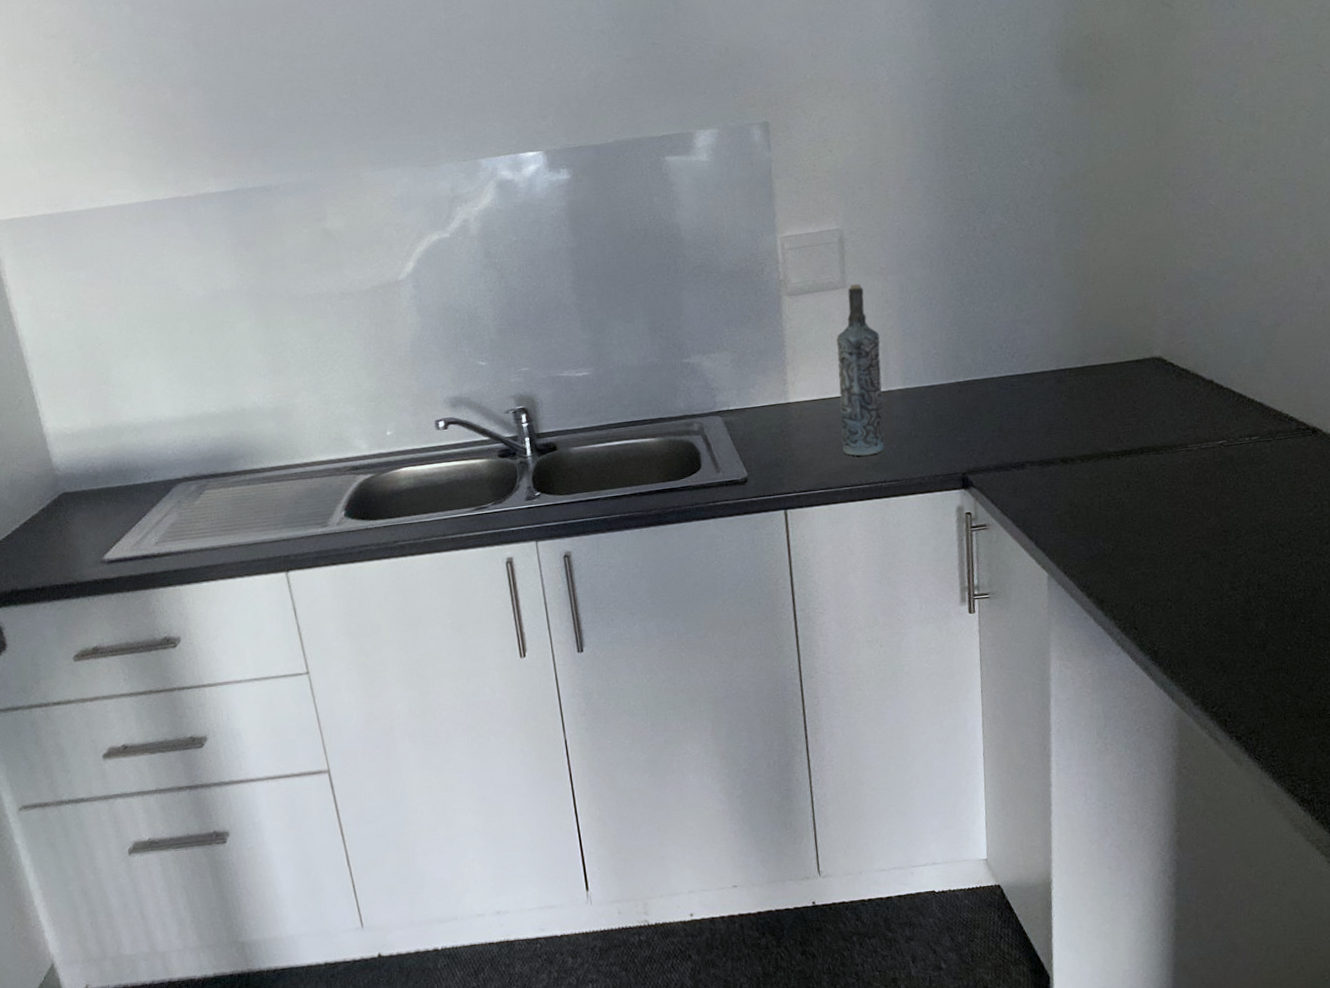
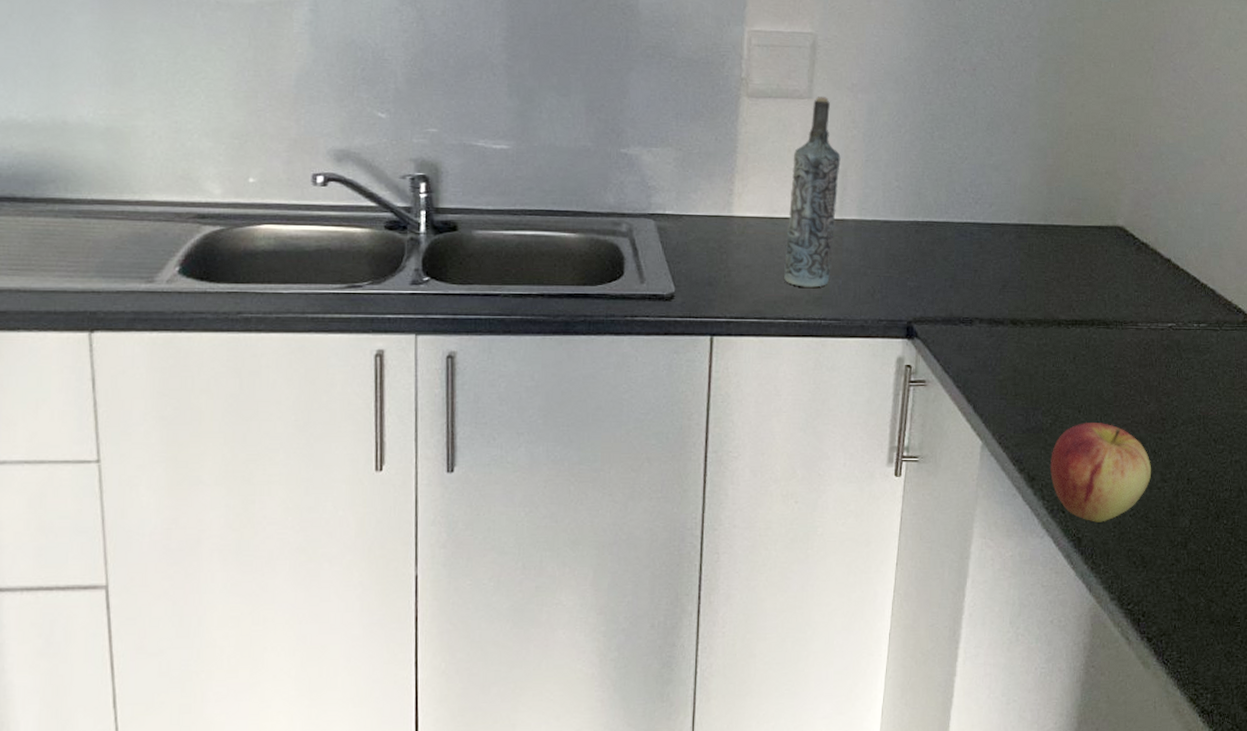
apple: none [1116,542,1221,635] -> present [1049,423,1152,522]

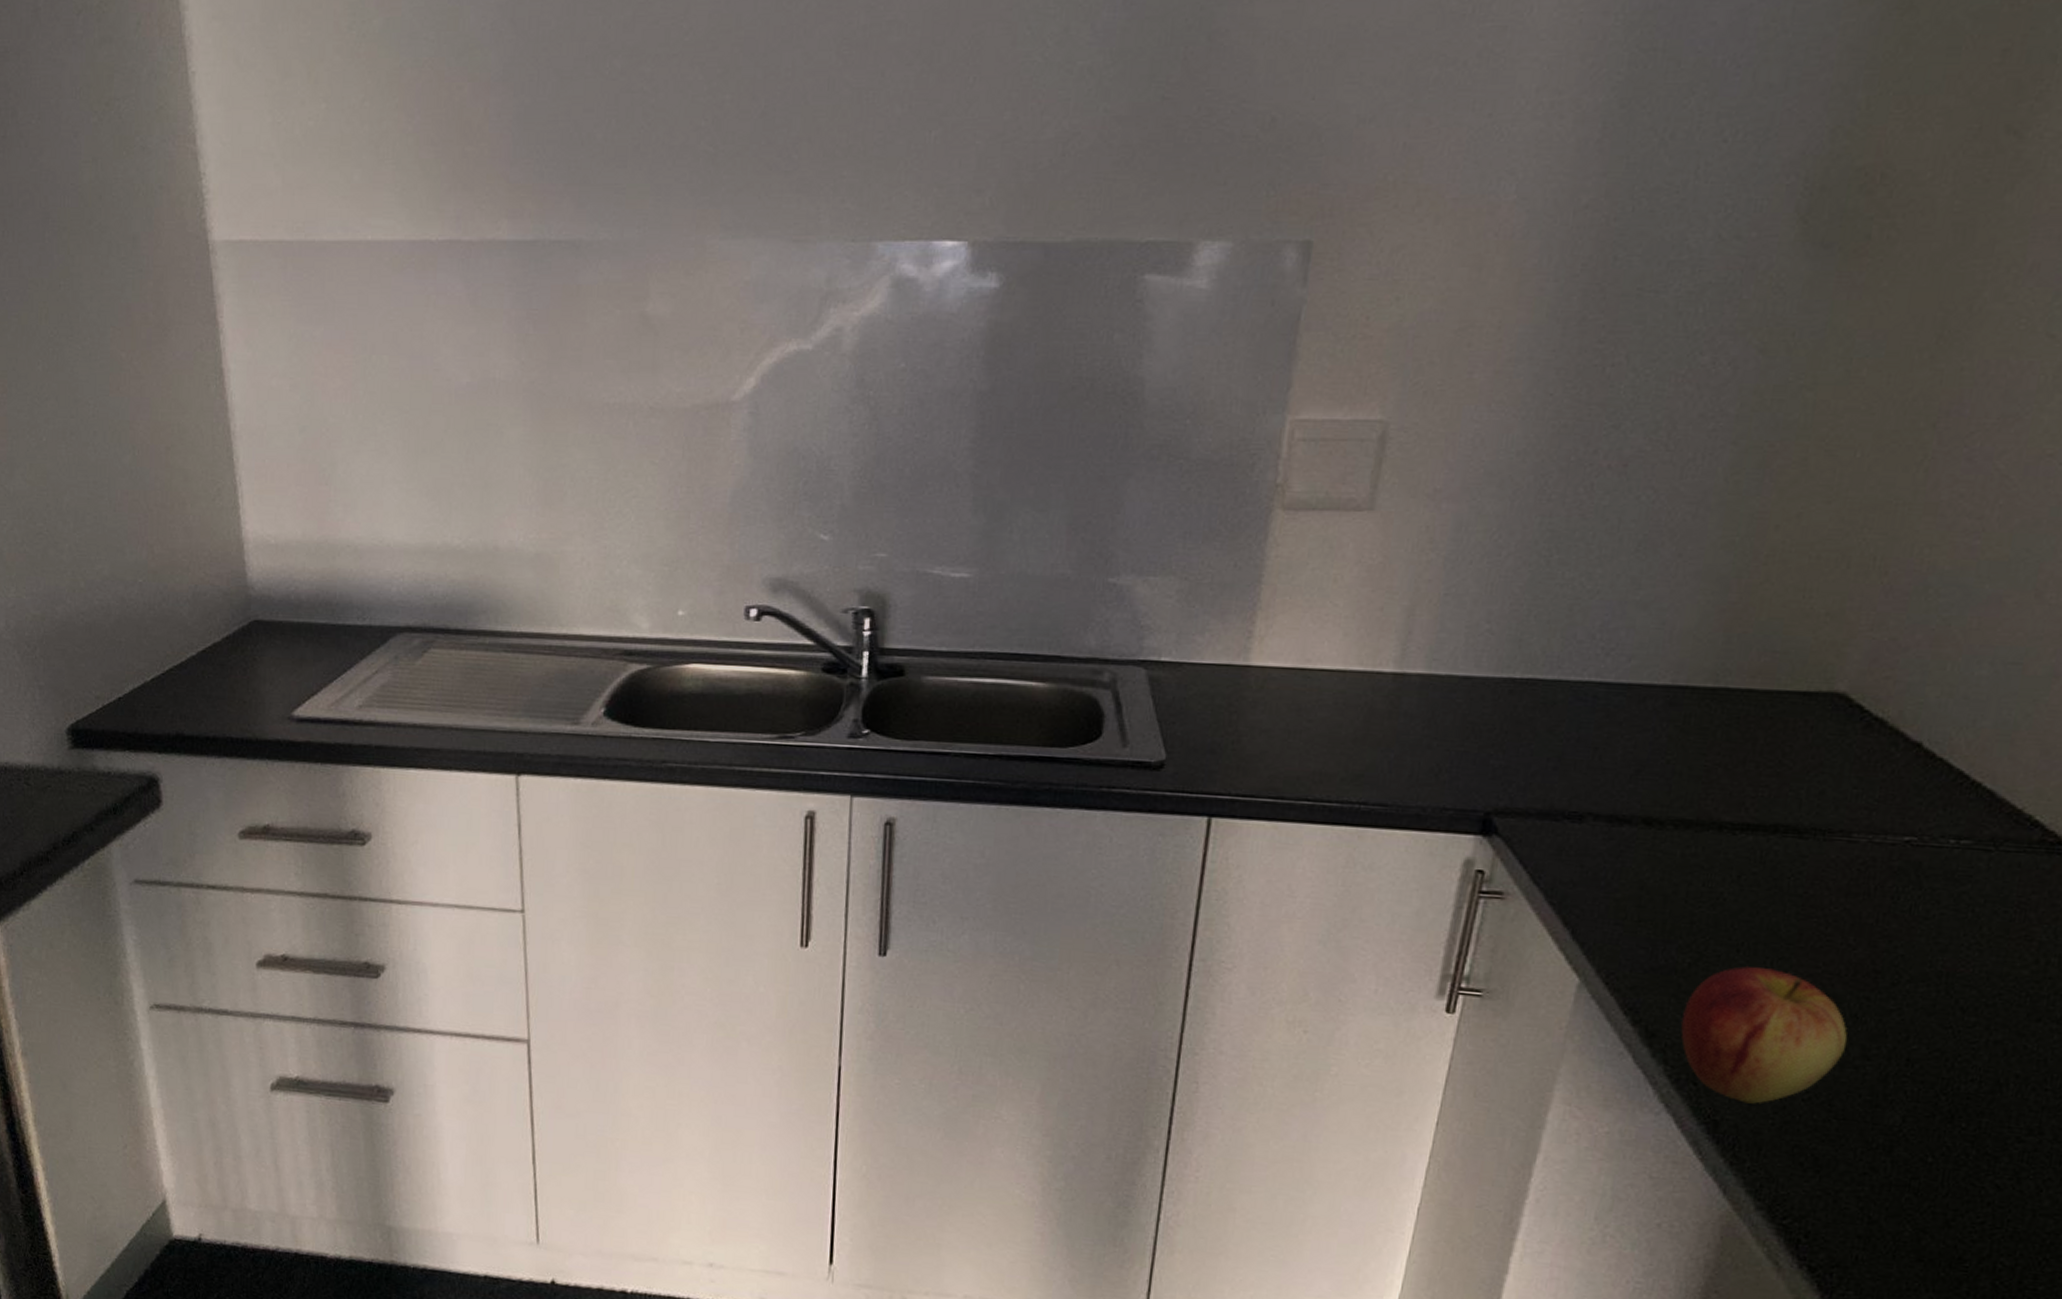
bottle: present [784,96,841,288] -> none [1313,507,1408,762]

